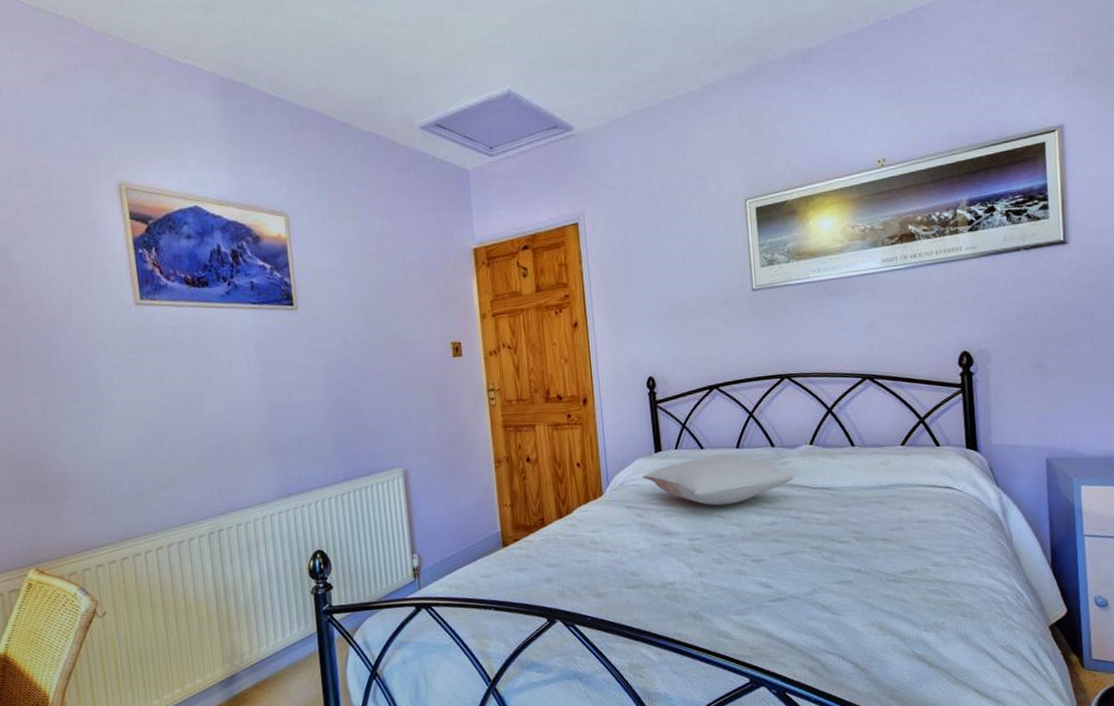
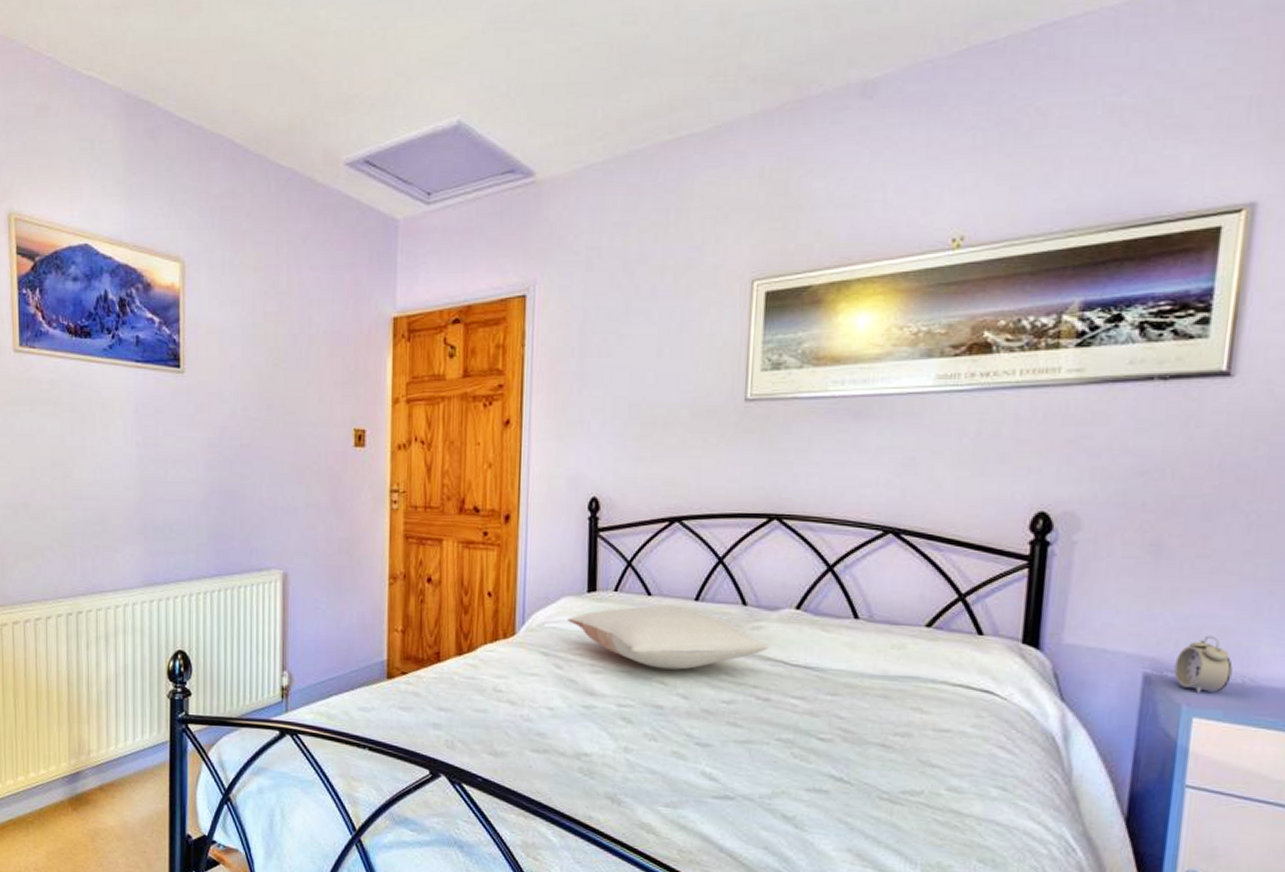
alarm clock: none [1064,425,1100,469] -> present [1174,635,1233,694]

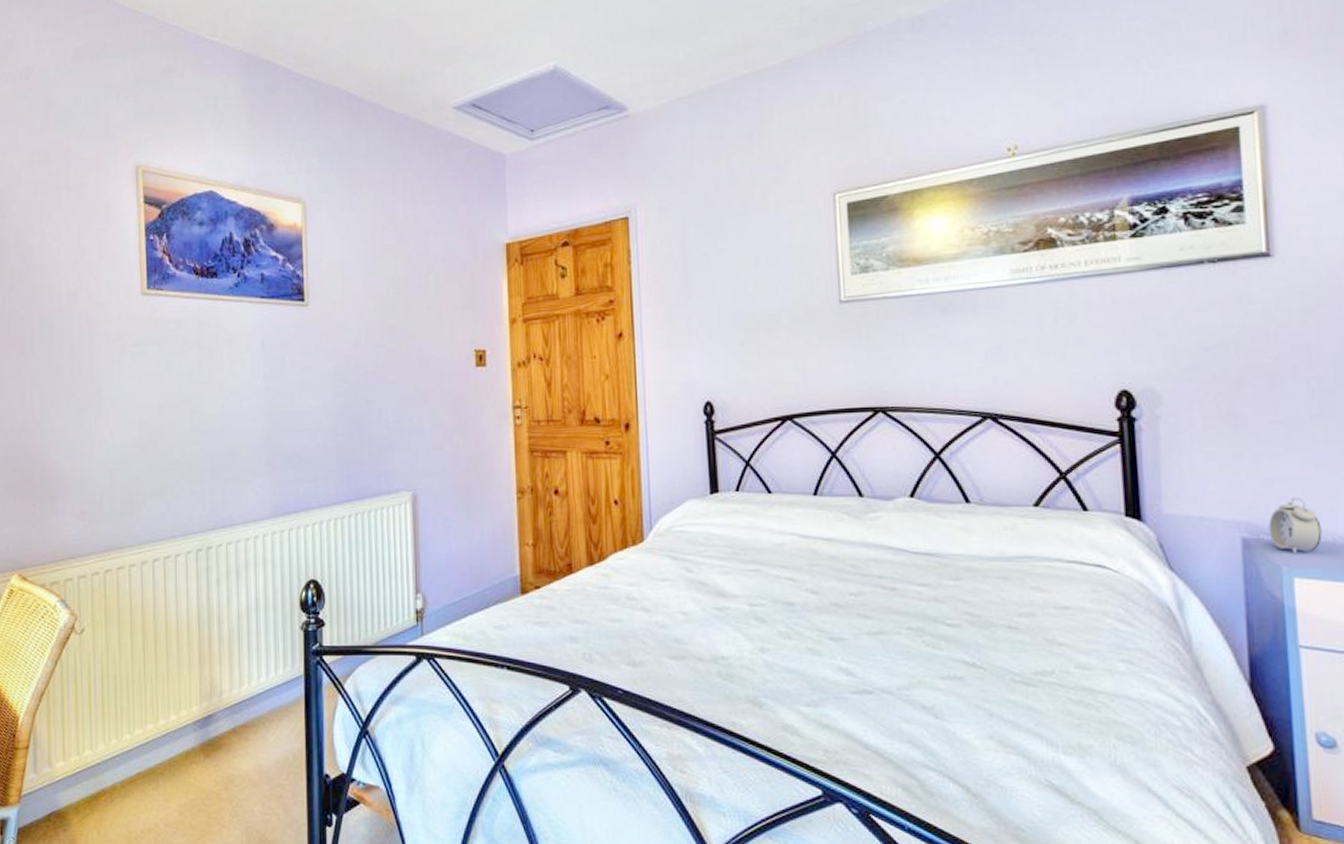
pillow: present [567,605,770,670] -> none [693,502,890,565]

